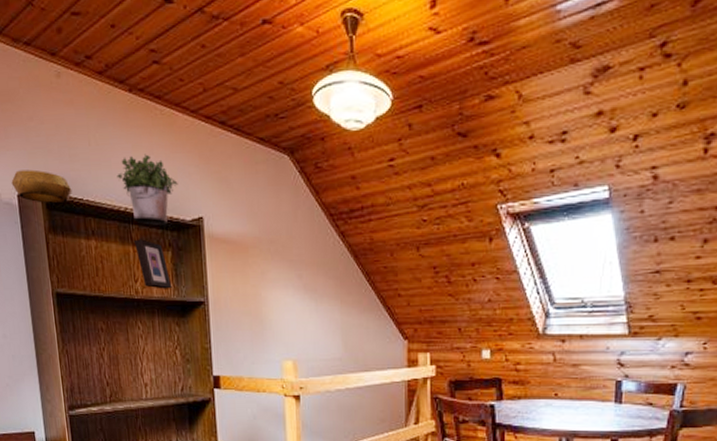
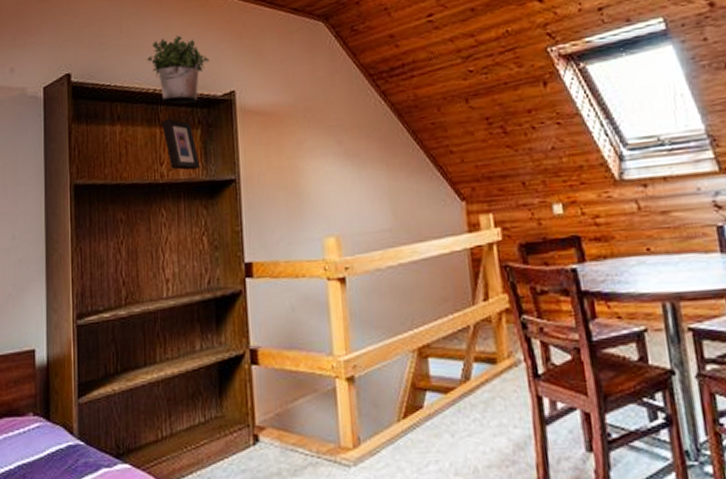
decorative bowl: present [11,169,72,204] -> none [39,61,100,94]

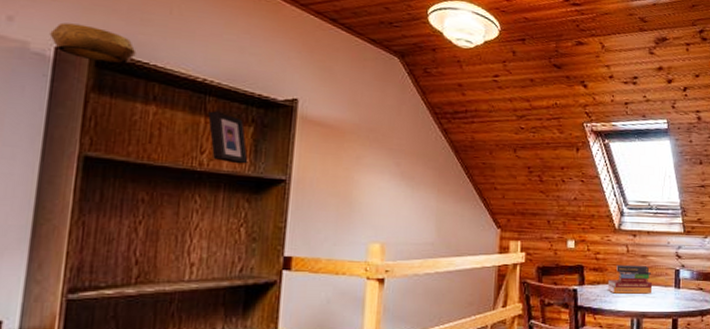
decorative bowl: none [39,61,100,94] -> present [49,22,137,65]
potted plant: present [147,35,210,104] -> none [199,31,274,101]
books: none [617,225,686,270] -> present [607,264,653,294]

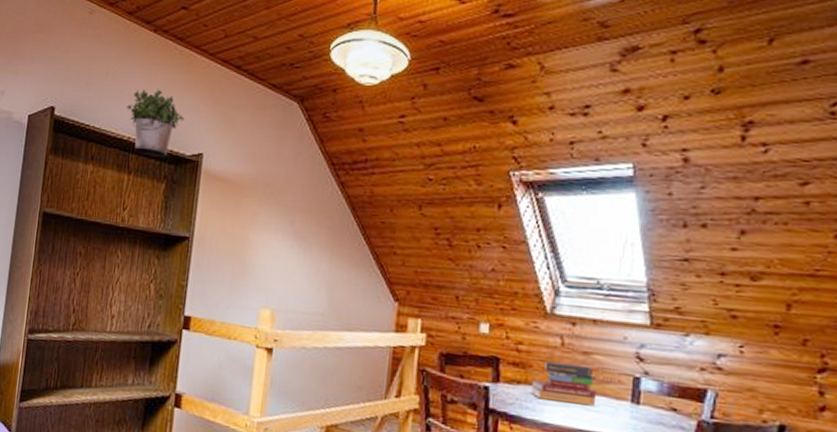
decorative bowl: present [49,22,137,65] -> none [25,93,81,128]
potted plant: none [199,31,274,101] -> present [126,89,185,157]
picture frame: present [208,111,248,164] -> none [130,168,160,221]

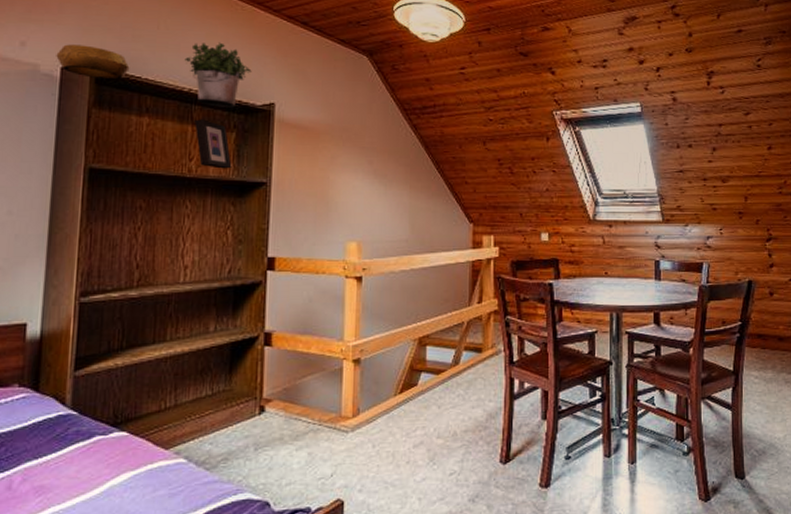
decorative bowl: none [25,93,81,128] -> present [56,44,130,80]
picture frame: none [130,168,160,221] -> present [194,119,232,169]
books: present [530,360,598,407] -> none [584,256,632,287]

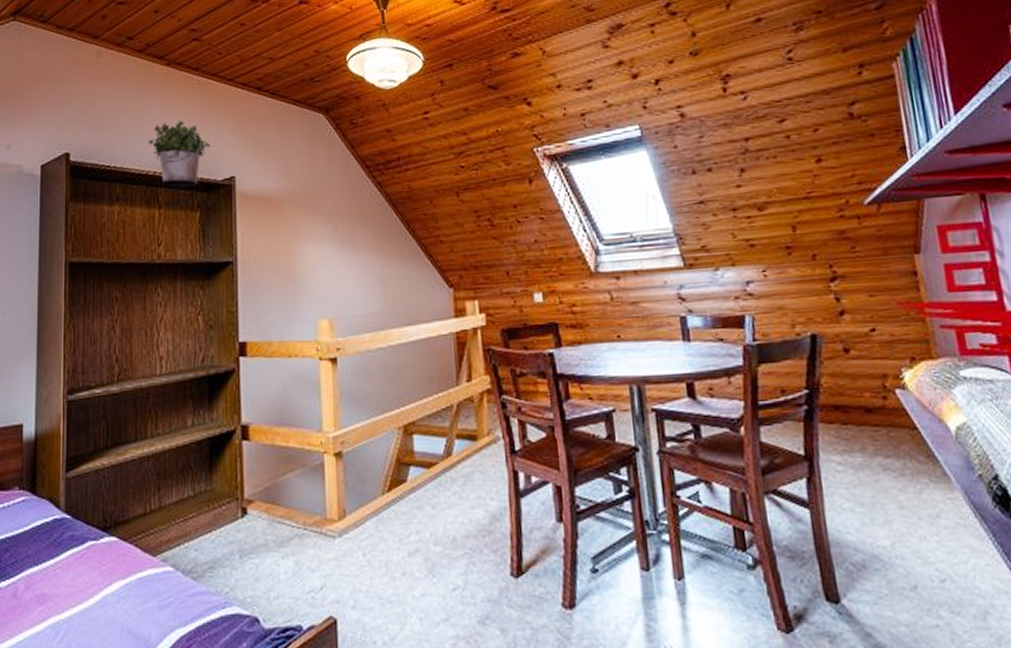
decorative bowl: present [56,44,130,80] -> none [36,140,100,173]
picture frame: present [194,119,232,169] -> none [161,201,199,252]

